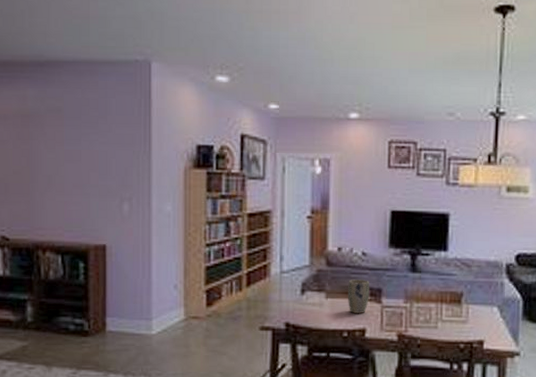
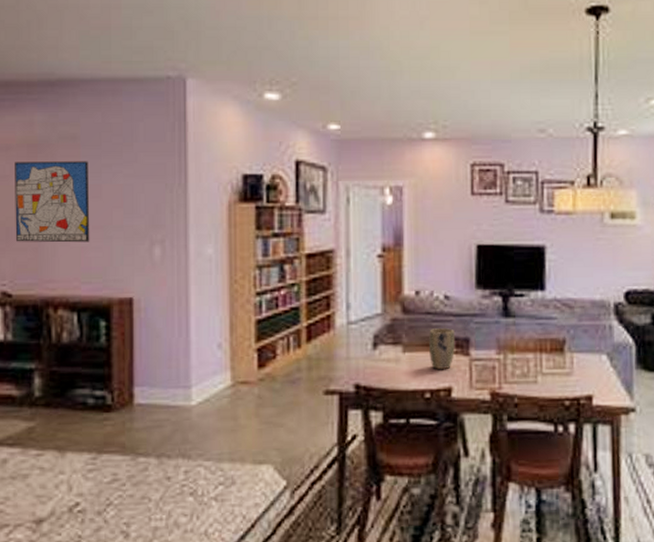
wall art: none [11,129,72,198] -> present [15,161,90,243]

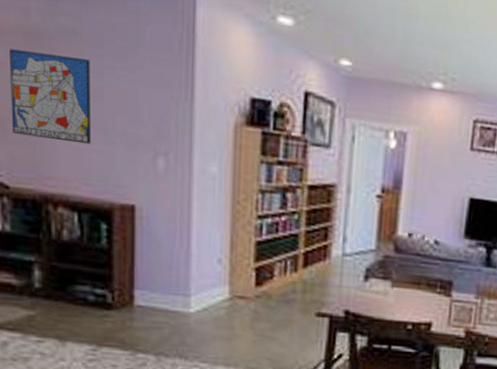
plant pot: present [429,328,455,369] -> none [415,269,440,306]

